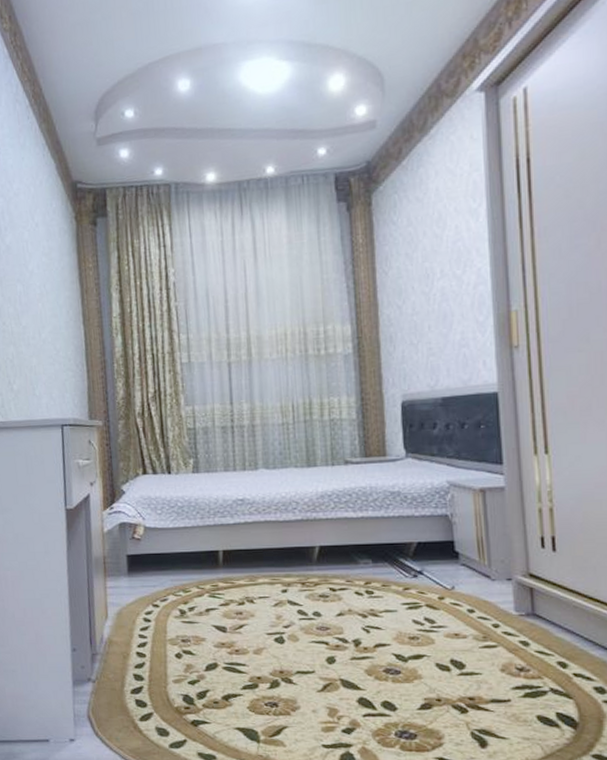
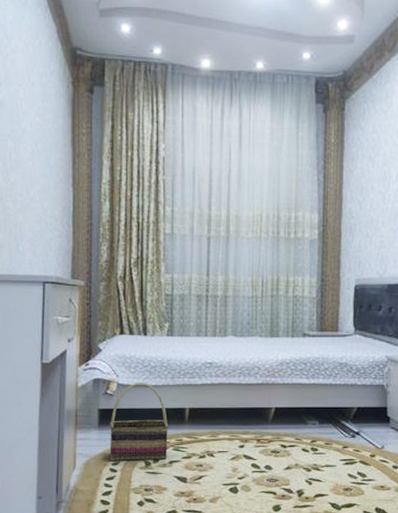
basket: none [139,524,203,611] -> present [109,383,169,462]

